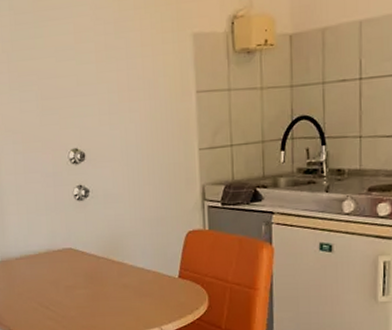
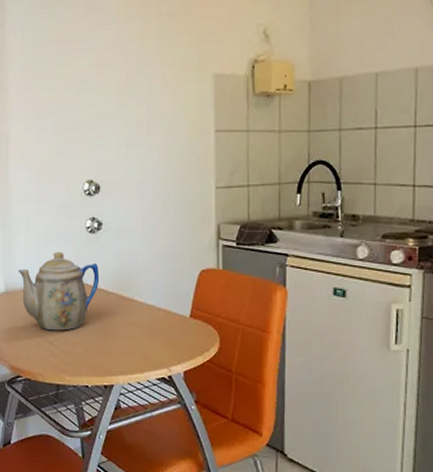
teapot: none [12,219,89,296] -> present [18,251,99,331]

